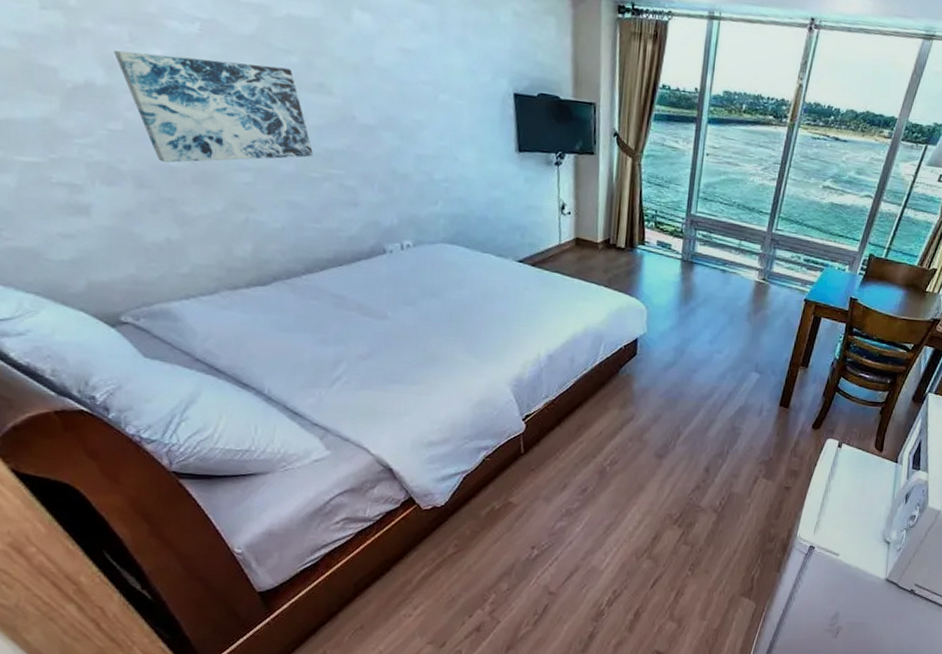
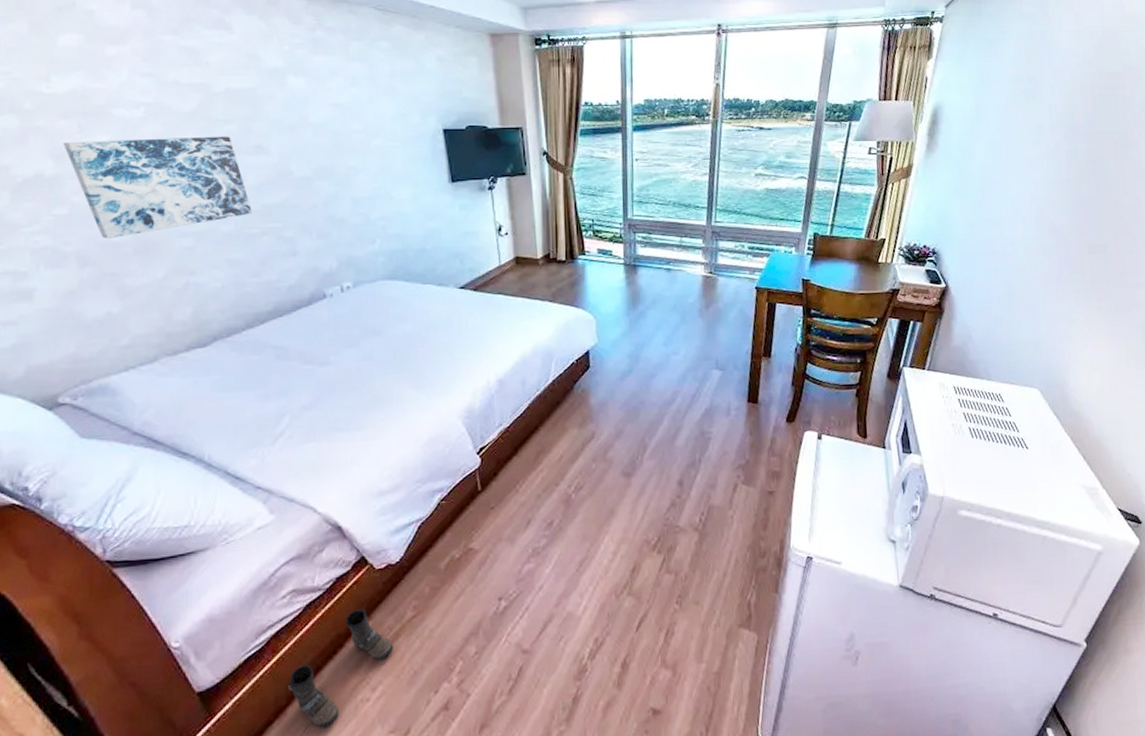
boots: none [340,540,436,633] -> present [288,608,394,728]

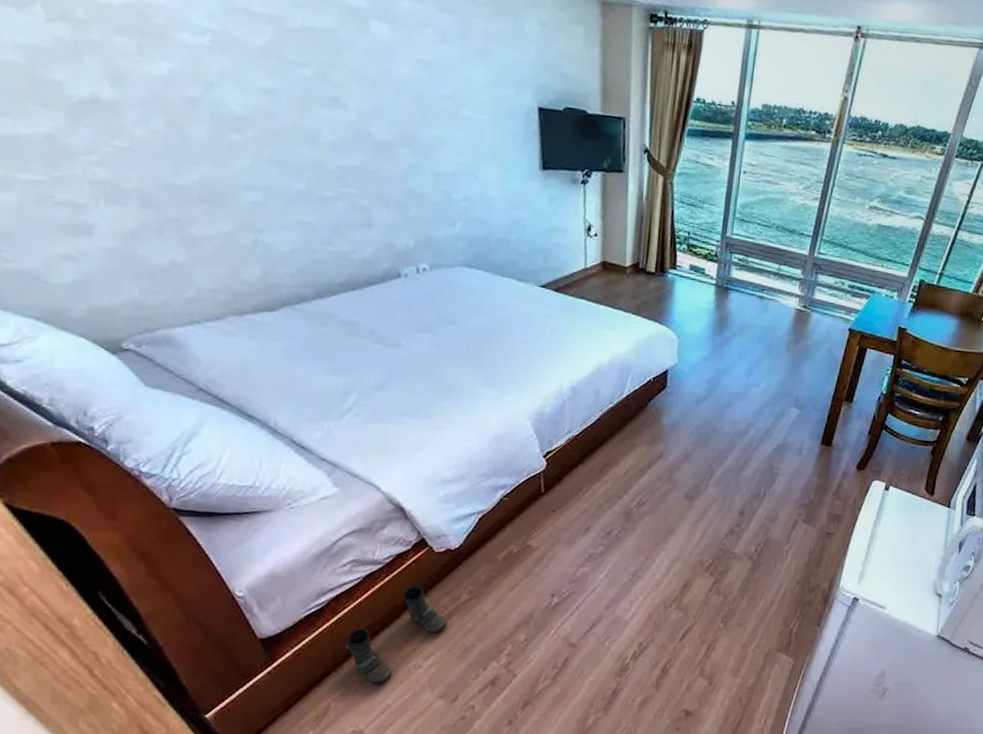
wall art: present [64,136,253,239] -> none [122,63,327,182]

